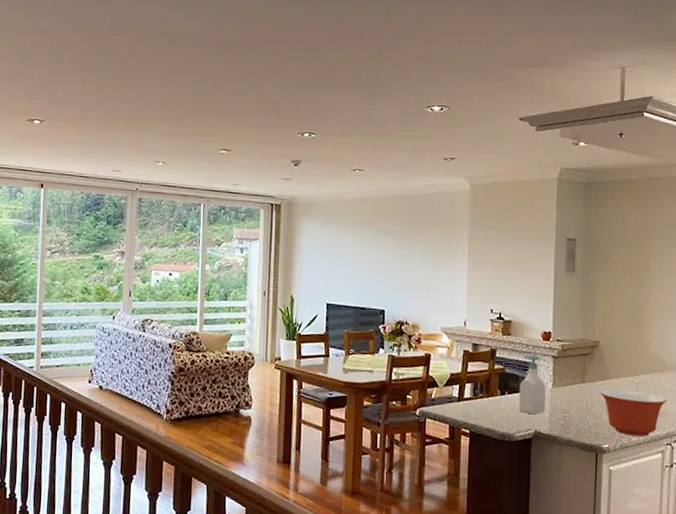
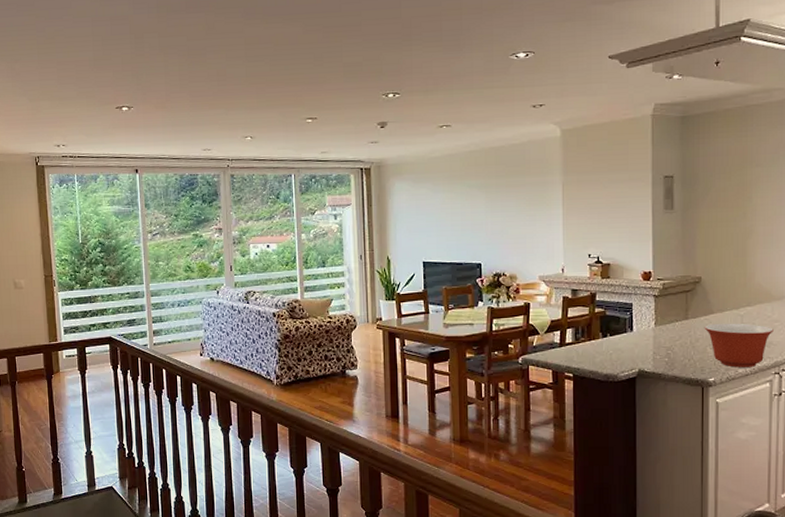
soap bottle: present [518,354,546,415] -> none [621,295,648,354]

